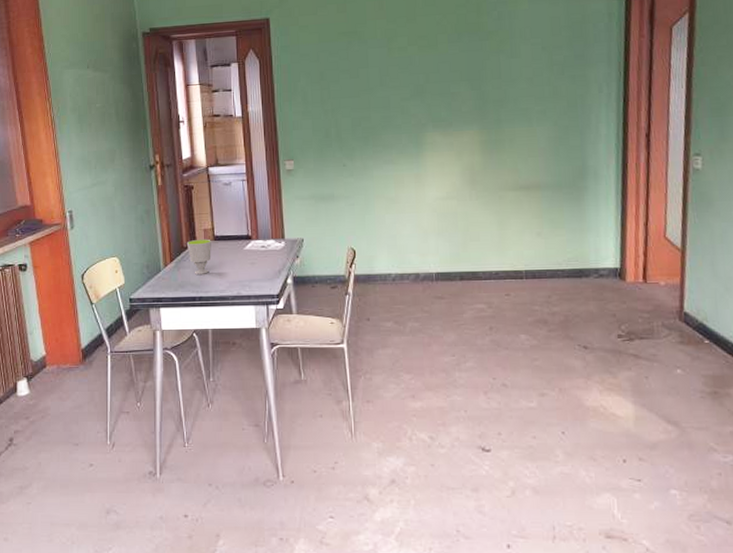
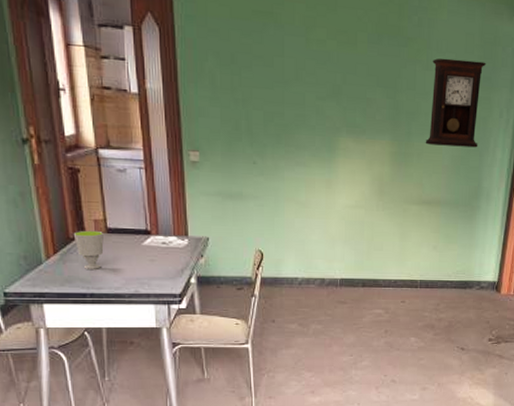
pendulum clock: none [516,41,578,129] -> present [425,58,487,148]

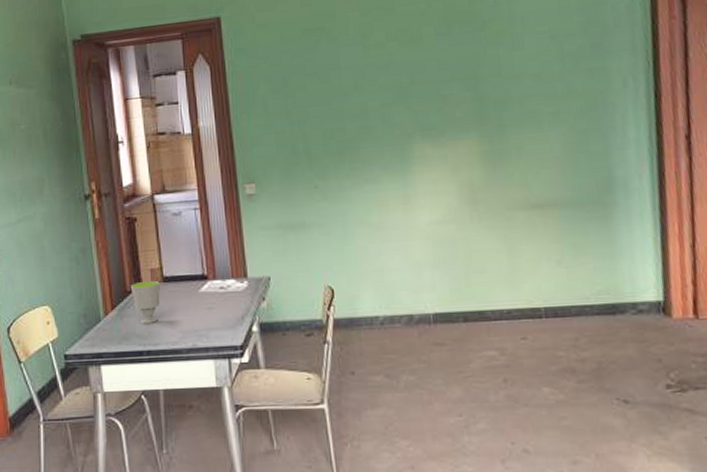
pendulum clock: present [425,58,487,148] -> none [519,27,600,136]

